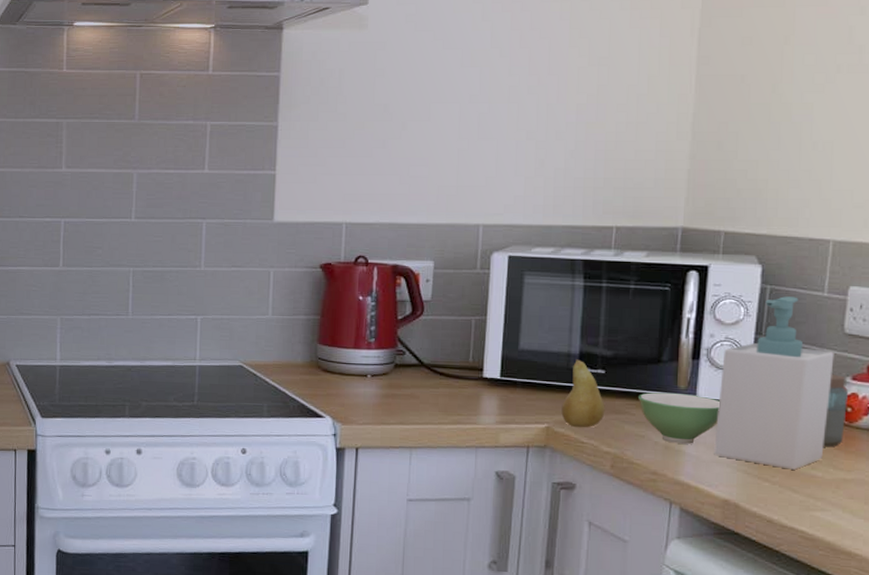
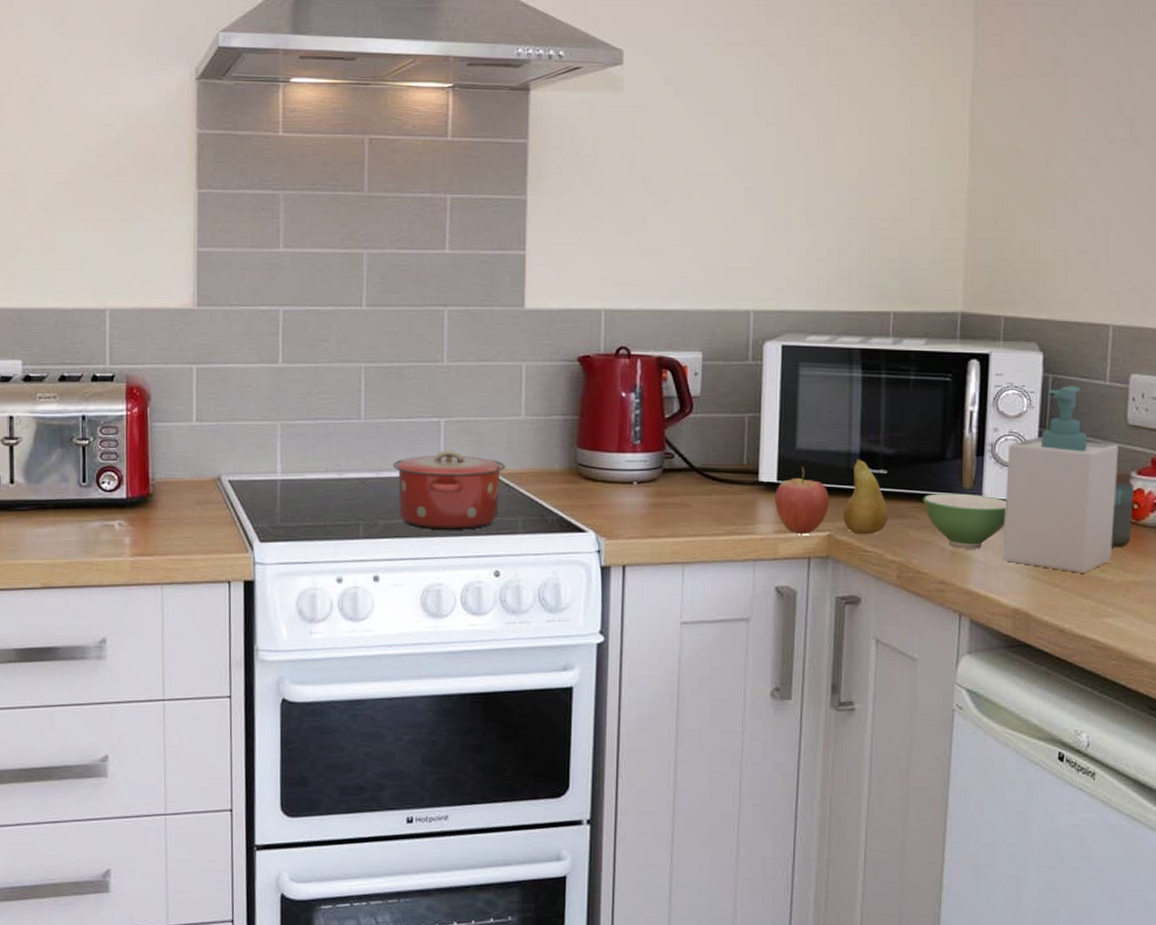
casserole: none [154,343,254,413] -> present [392,450,506,530]
fruit: none [497,364,550,426] -> present [774,466,830,534]

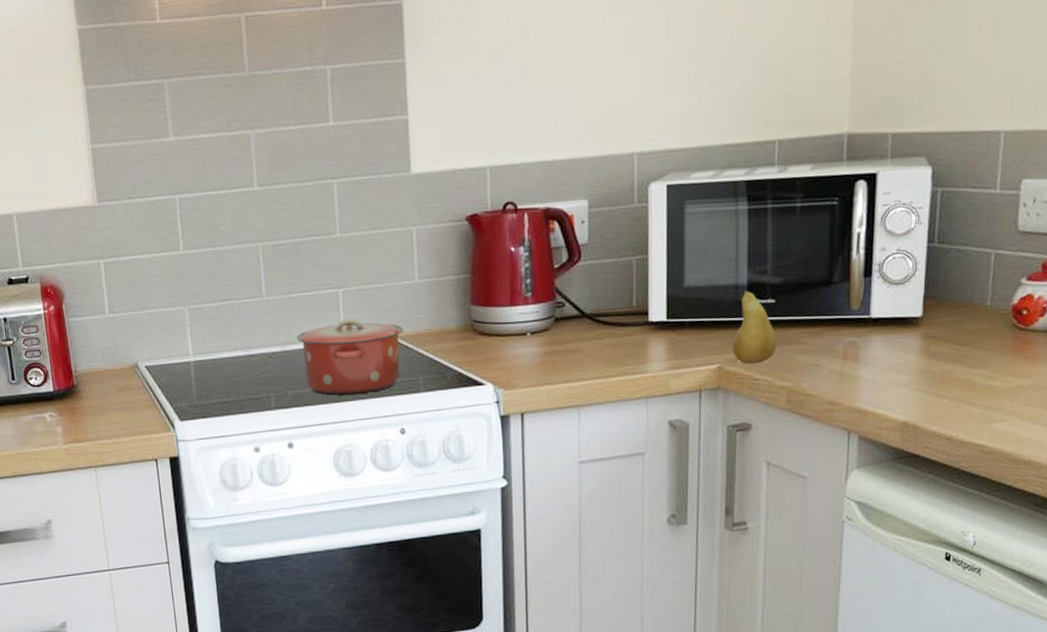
fruit: present [774,466,830,534] -> none [664,302,719,369]
bowl: present [922,493,1006,549] -> none [810,315,894,369]
soap bottle: present [1002,386,1119,573] -> none [890,197,1008,383]
peanut butter: present [1111,468,1134,548] -> none [999,276,1023,355]

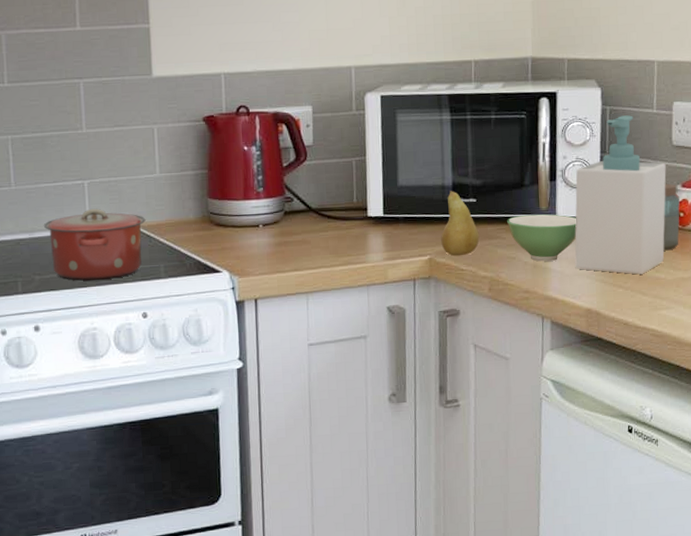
bowl: none [810,315,894,369] -> present [506,214,577,262]
soap bottle: none [890,197,1008,383] -> present [575,115,666,275]
peanut butter: none [999,276,1023,355] -> present [663,183,680,251]

